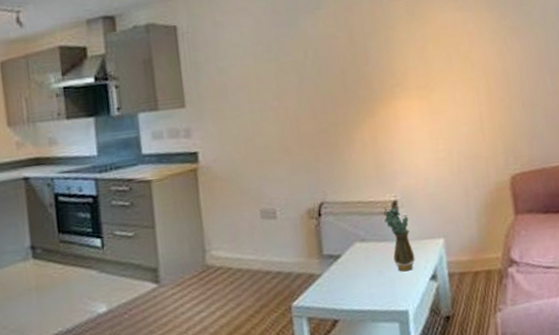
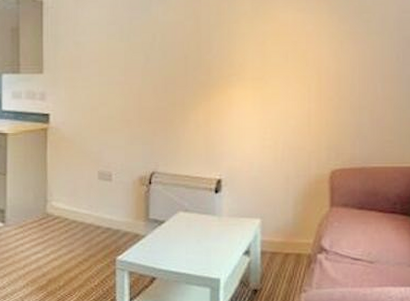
vase: present [383,206,415,272] -> none [208,184,232,244]

